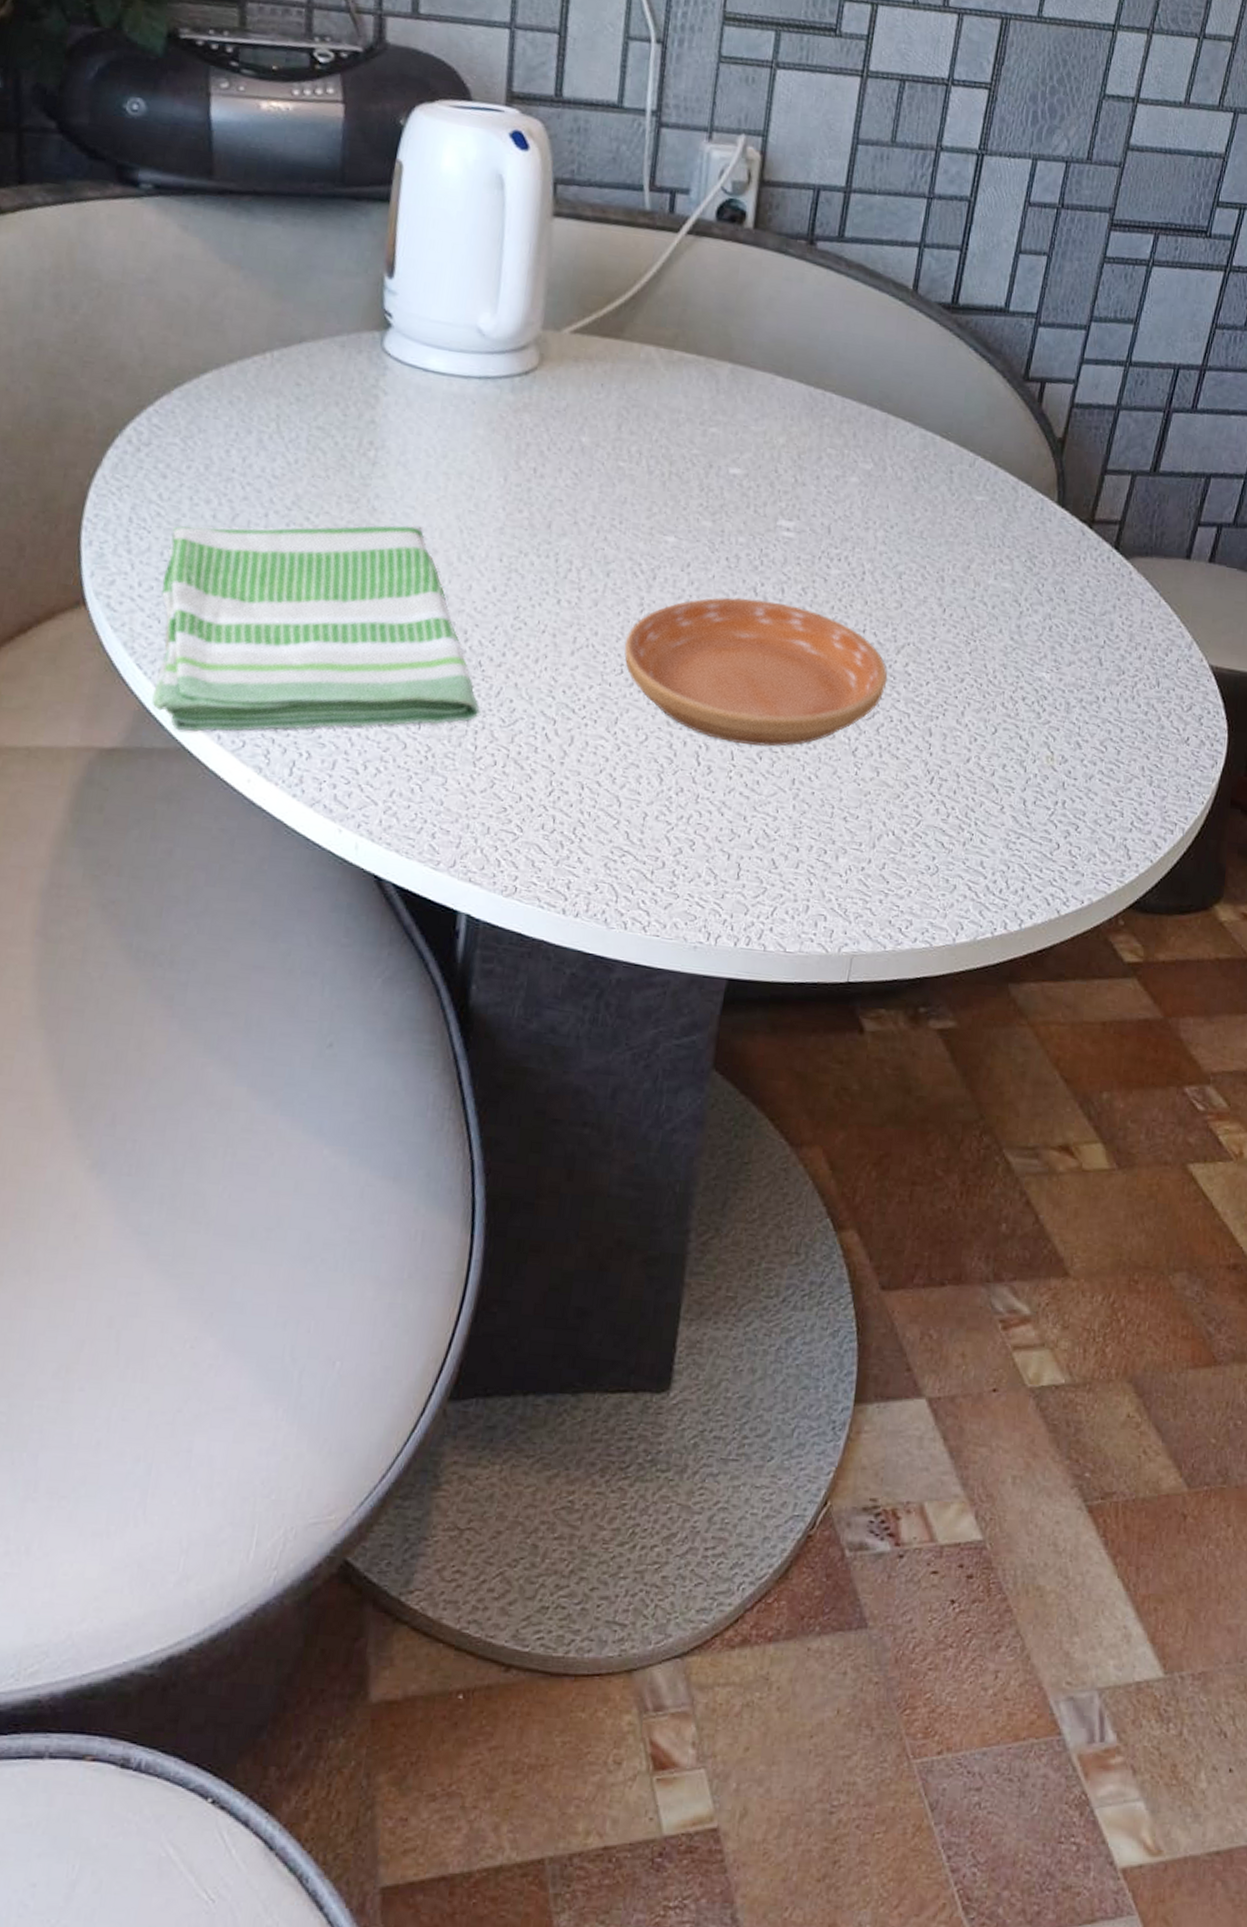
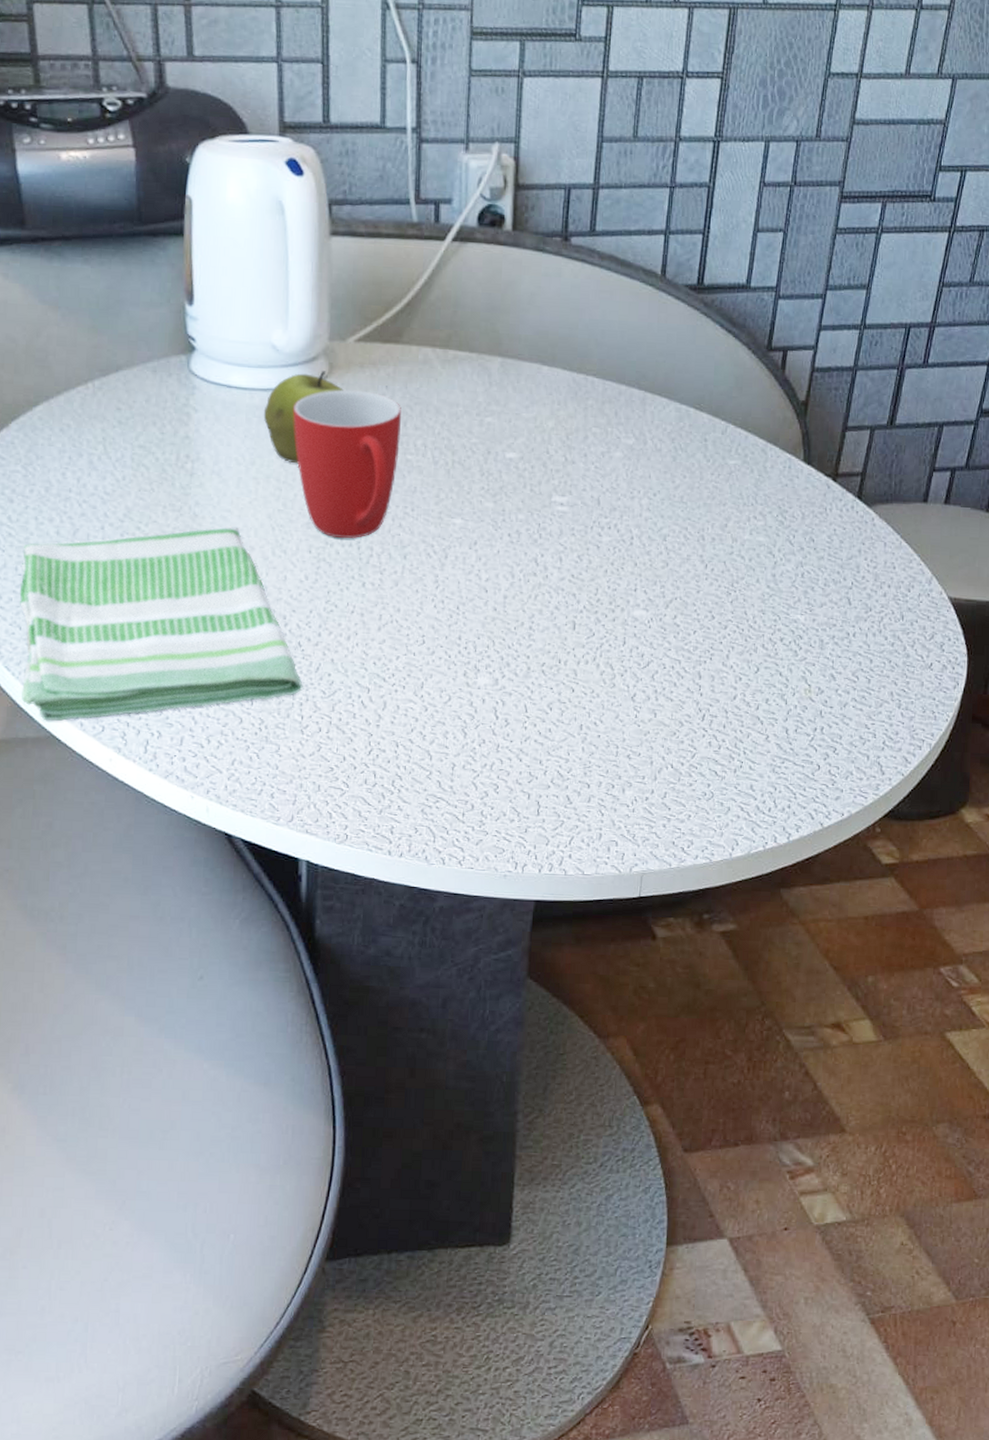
apple: none [461,361,555,462] -> present [263,371,345,464]
mug: none [494,383,617,549] -> present [293,389,401,538]
saucer: present [624,597,888,747] -> none [424,569,659,698]

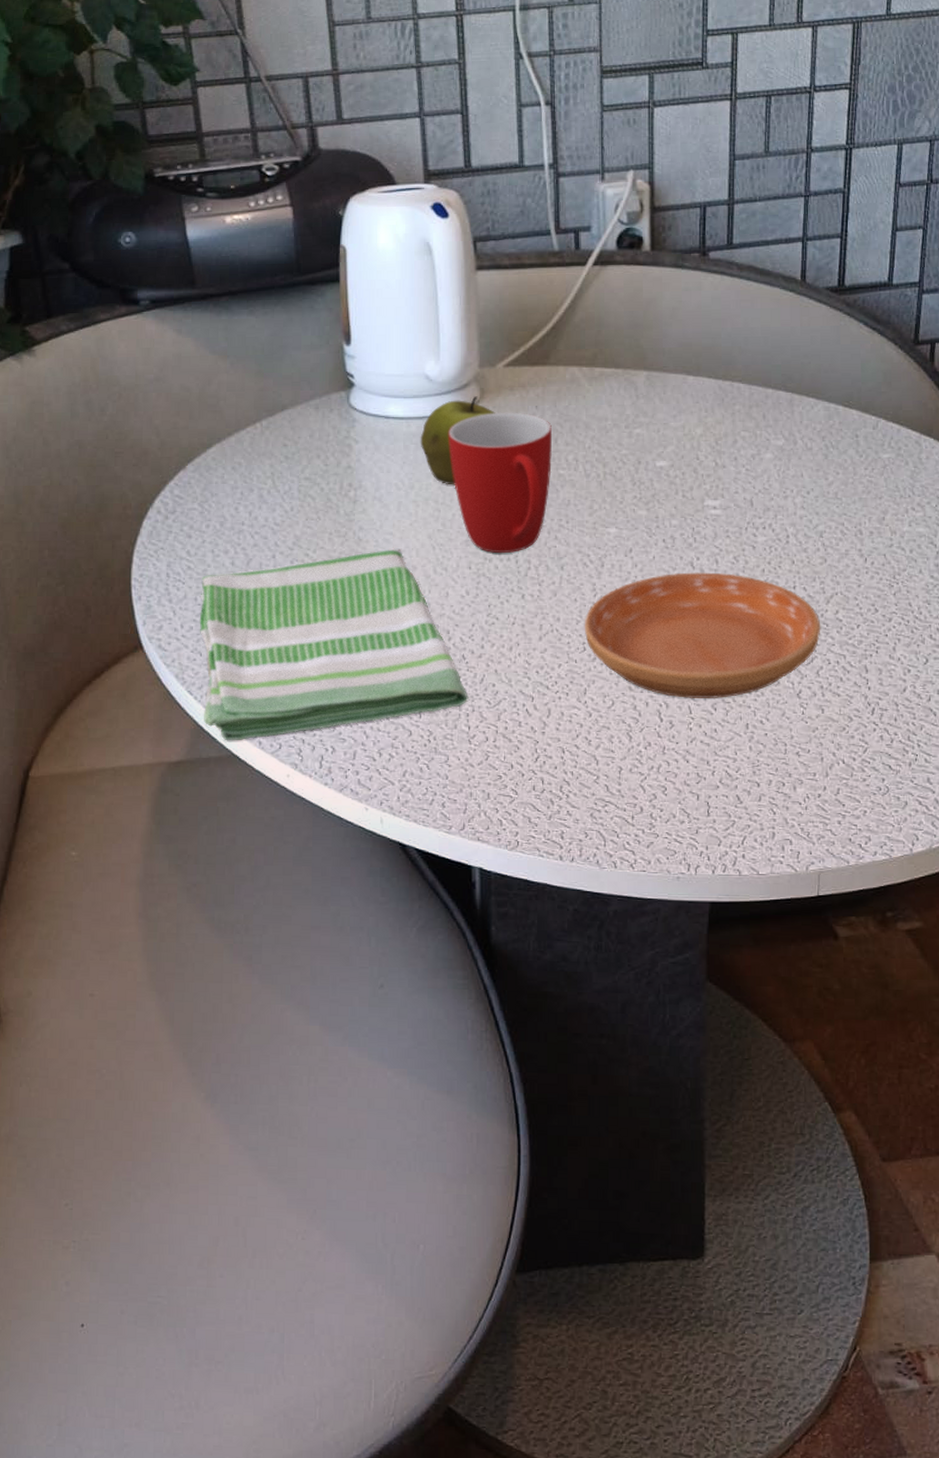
saucer: none [424,569,659,698] -> present [584,572,821,698]

